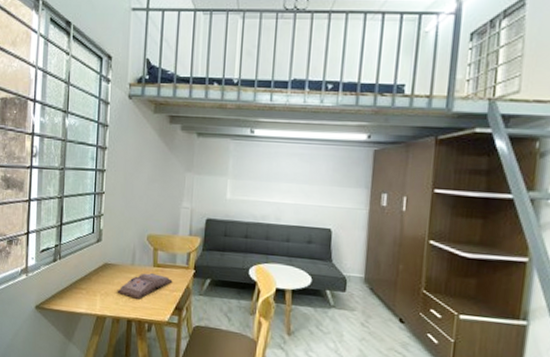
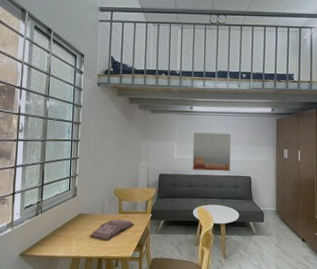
wall art: none [250,165,306,220] -> present [192,132,231,171]

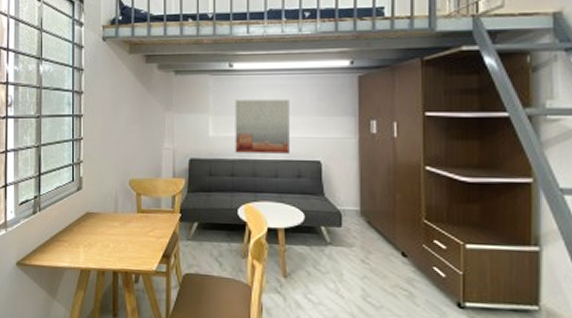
hardback book: present [89,219,135,241] -> none [100,220,158,248]

